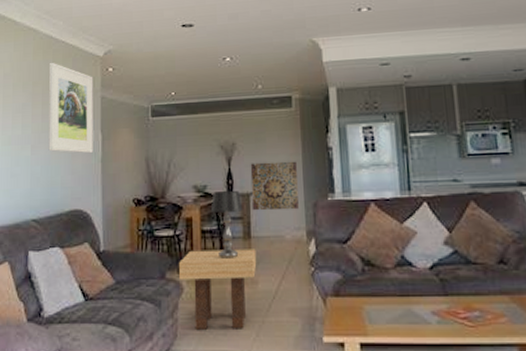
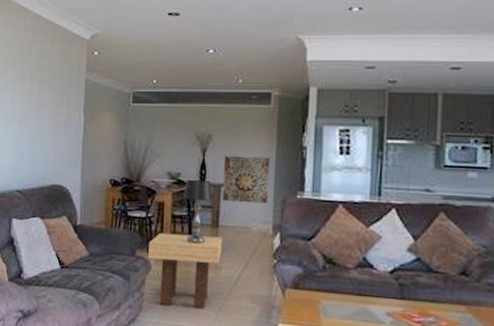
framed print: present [48,62,93,154] -> none [34,42,79,134]

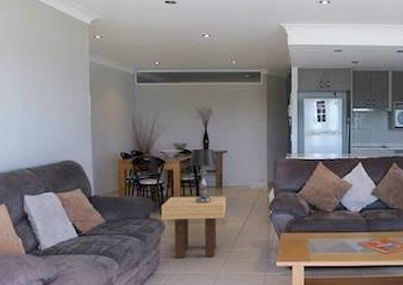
wall art: present [222,155,269,204] -> none [223,126,262,166]

